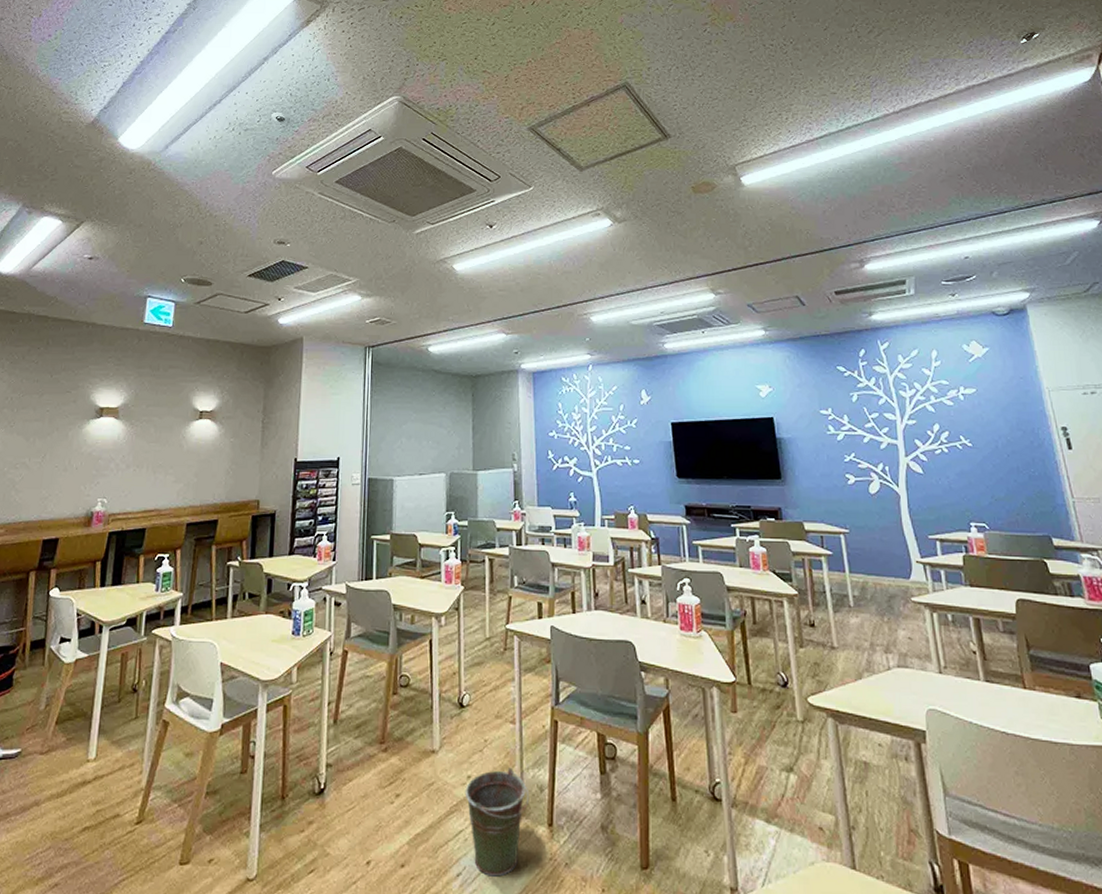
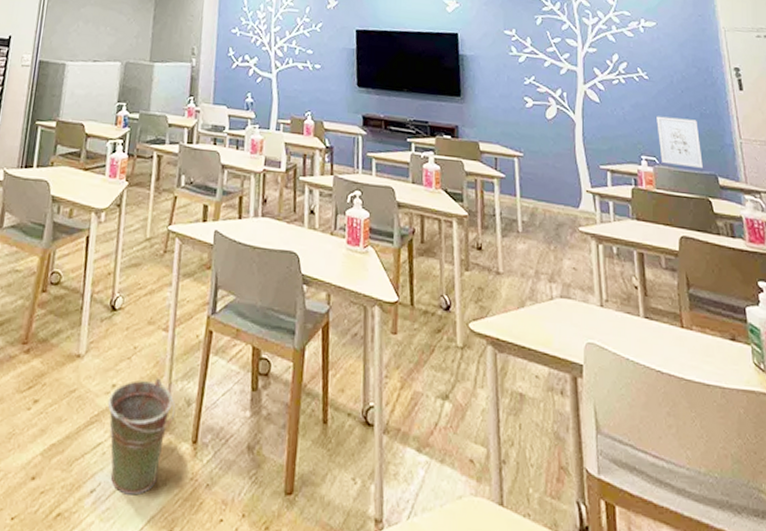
wall art: none [983,482,1035,530] -> present [657,116,703,168]

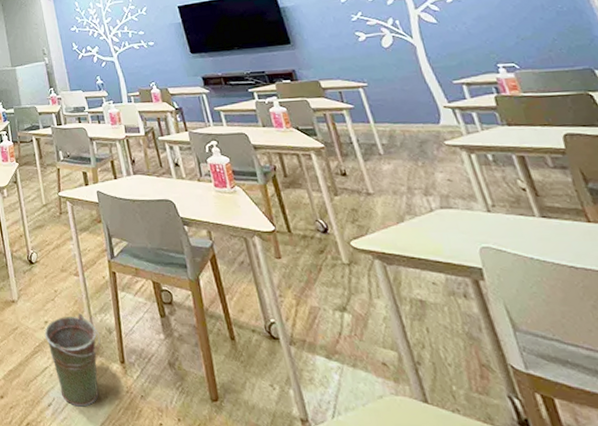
wall art: present [657,116,703,168] -> none [505,19,573,68]

